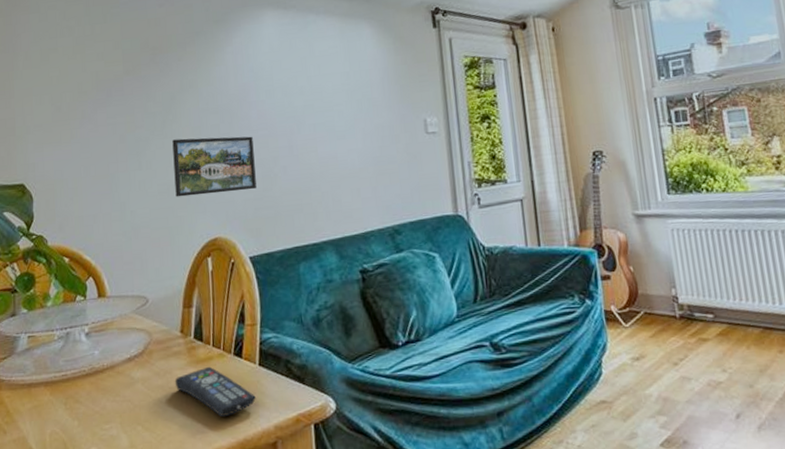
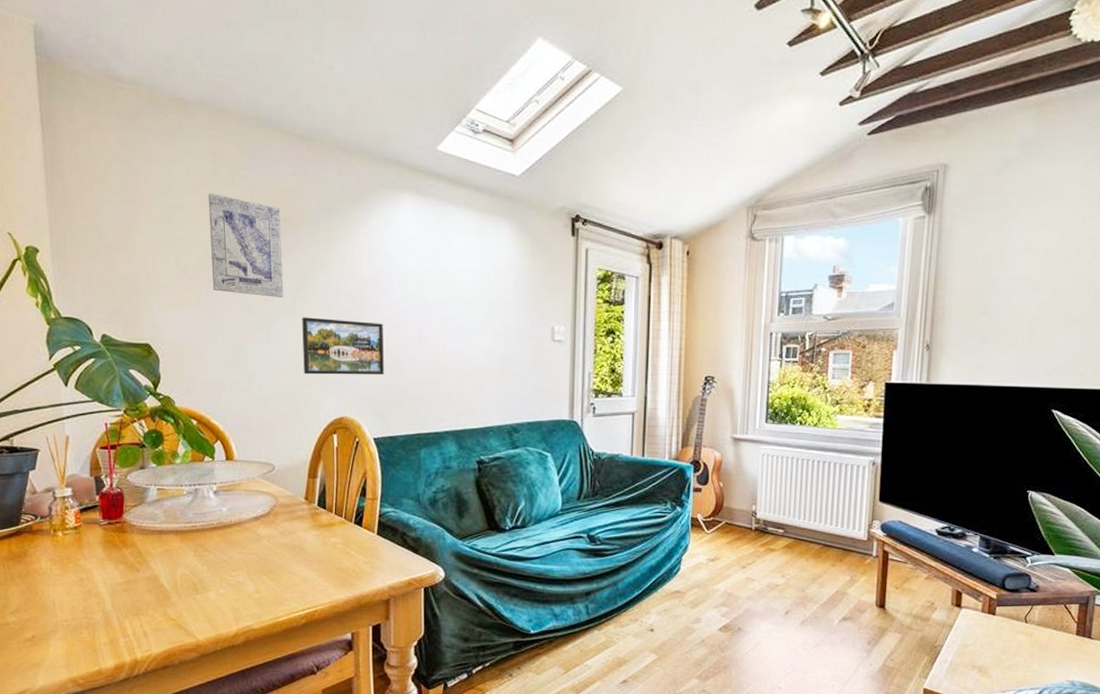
wall art: none [81,32,154,125] -> present [207,193,283,297]
remote control: present [174,366,256,416] -> none [298,531,373,574]

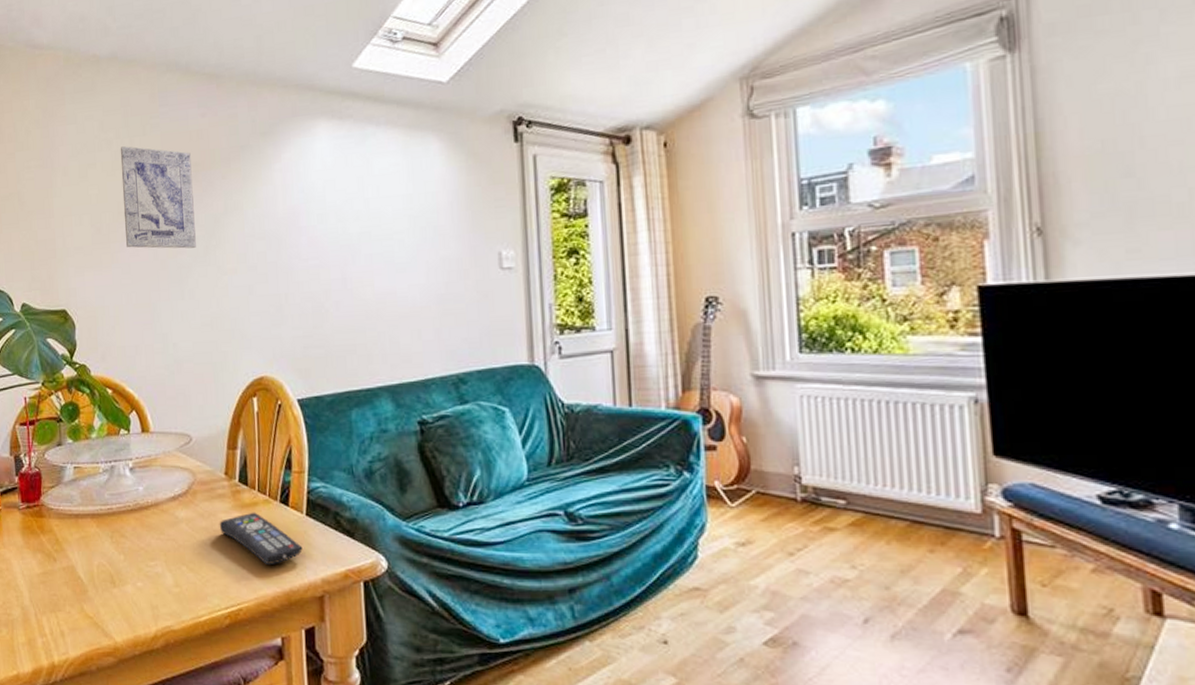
remote control: none [298,531,373,574] -> present [219,512,303,564]
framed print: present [302,317,384,375] -> none [216,266,306,331]

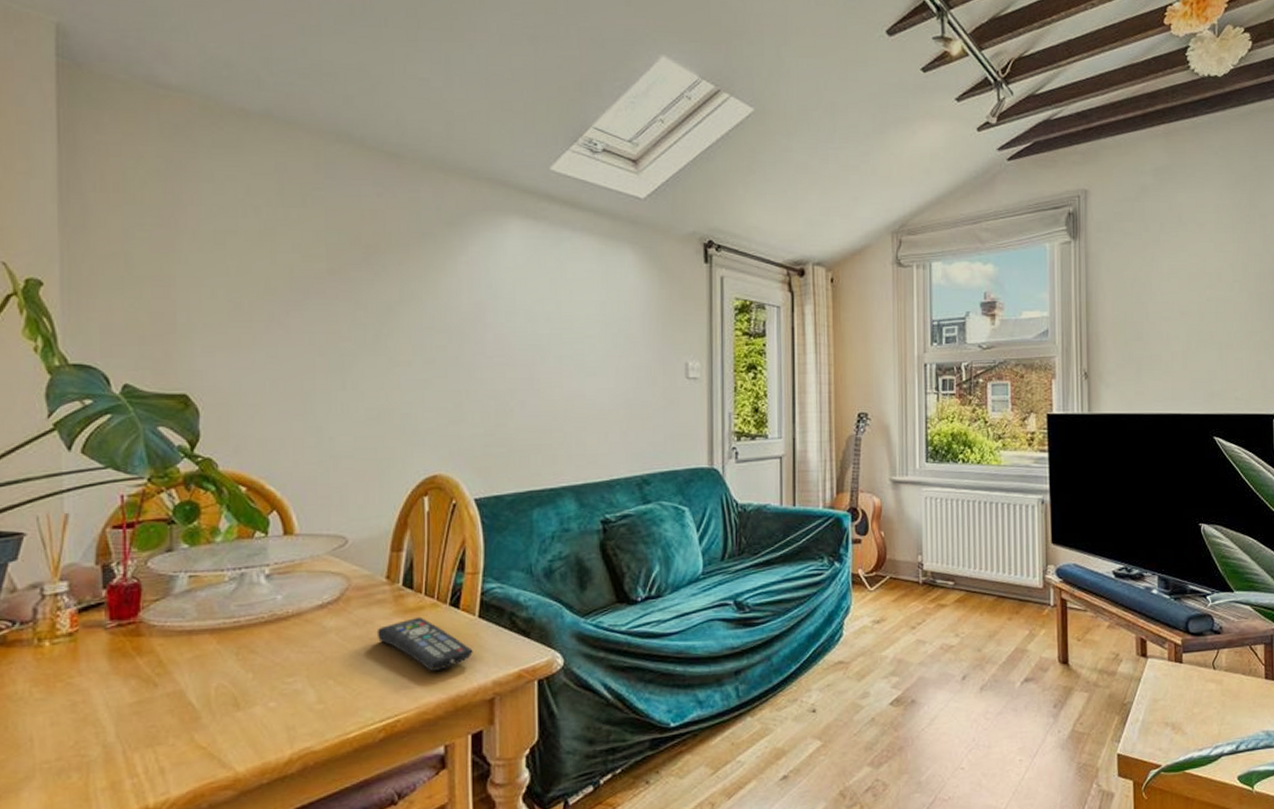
wall art: present [120,146,196,249] -> none [271,216,363,335]

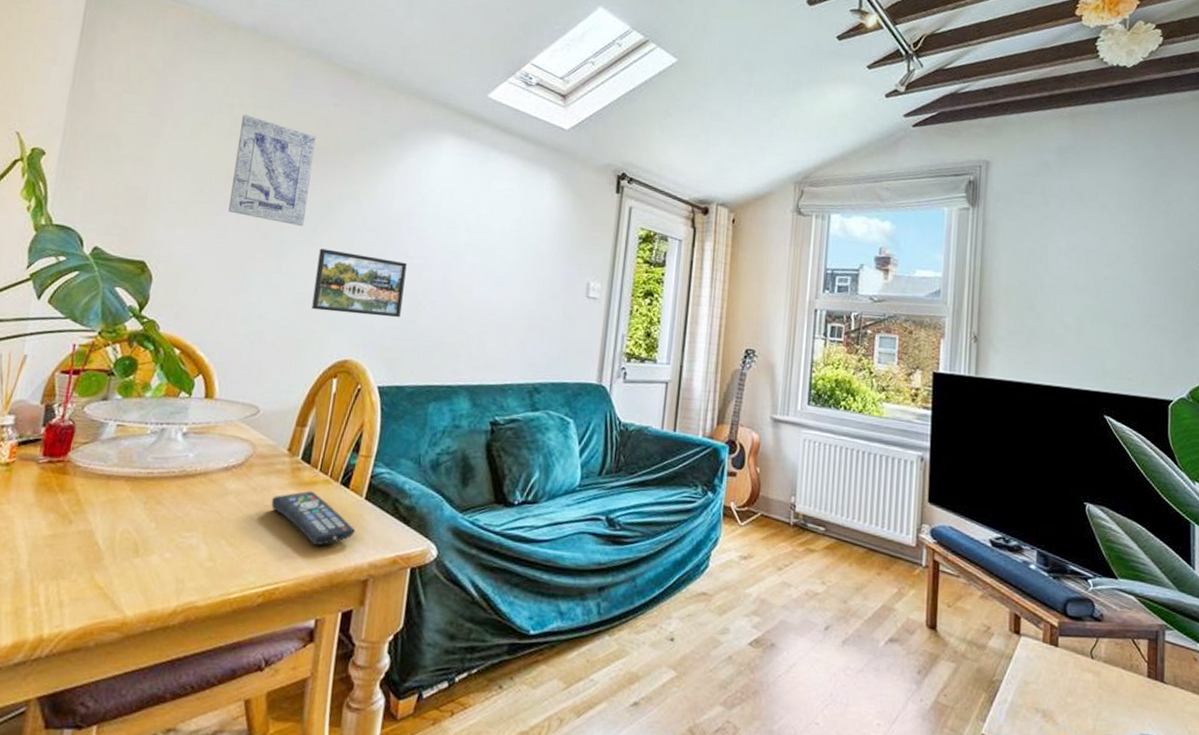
wall art: none [271,216,363,335] -> present [227,115,316,226]
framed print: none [386,358,488,426] -> present [311,248,407,317]

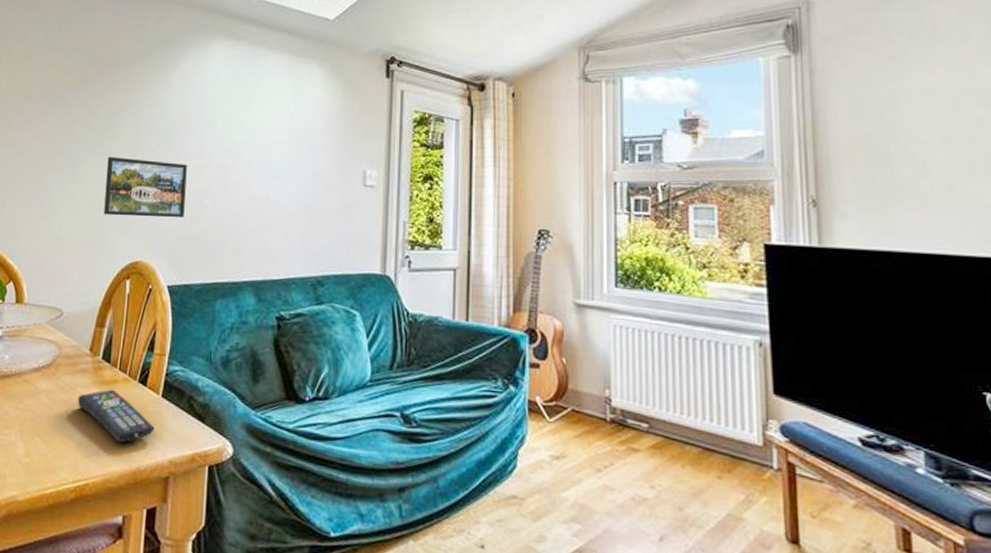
wall art: present [227,115,316,226] -> none [27,40,99,137]

